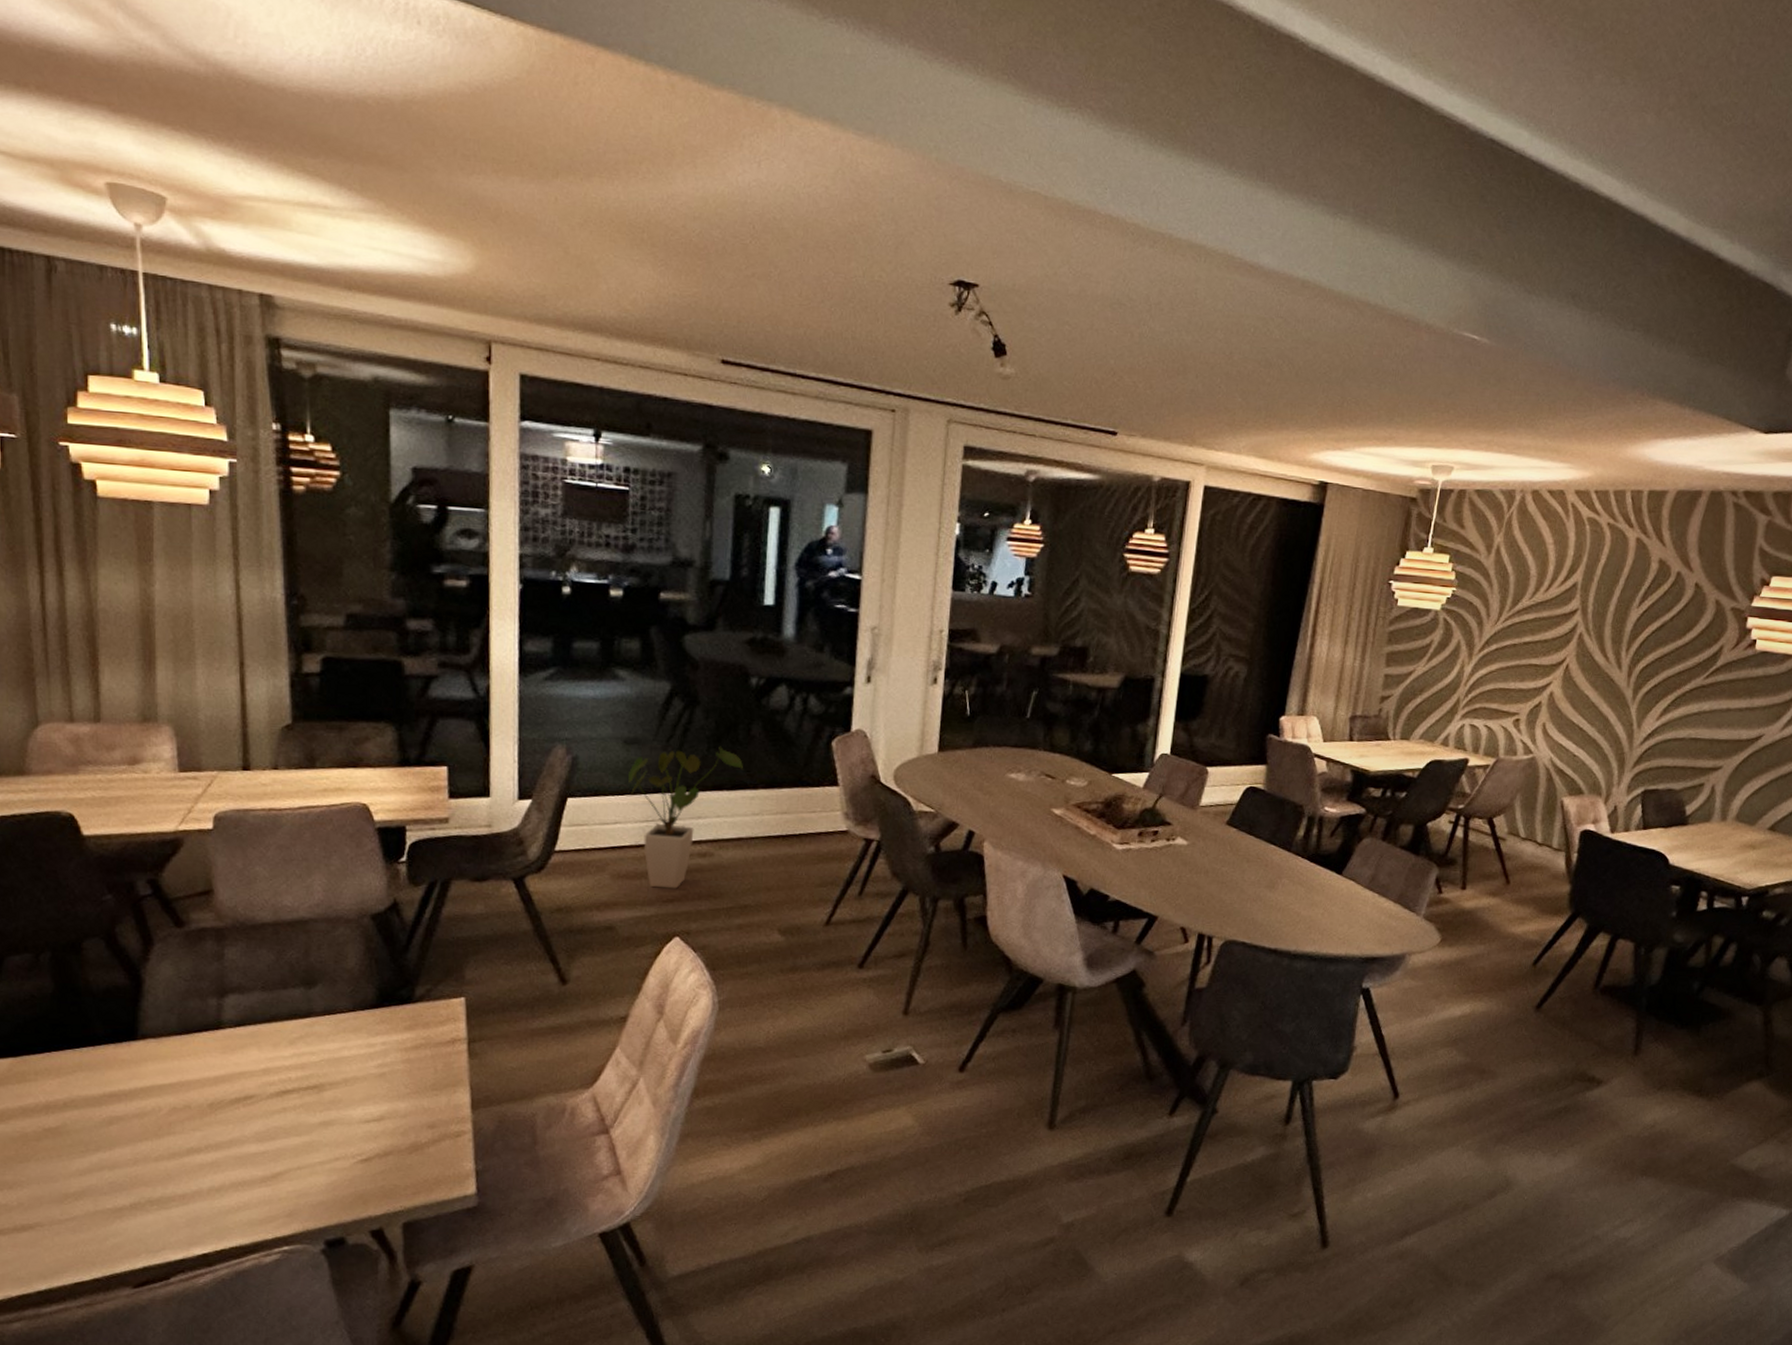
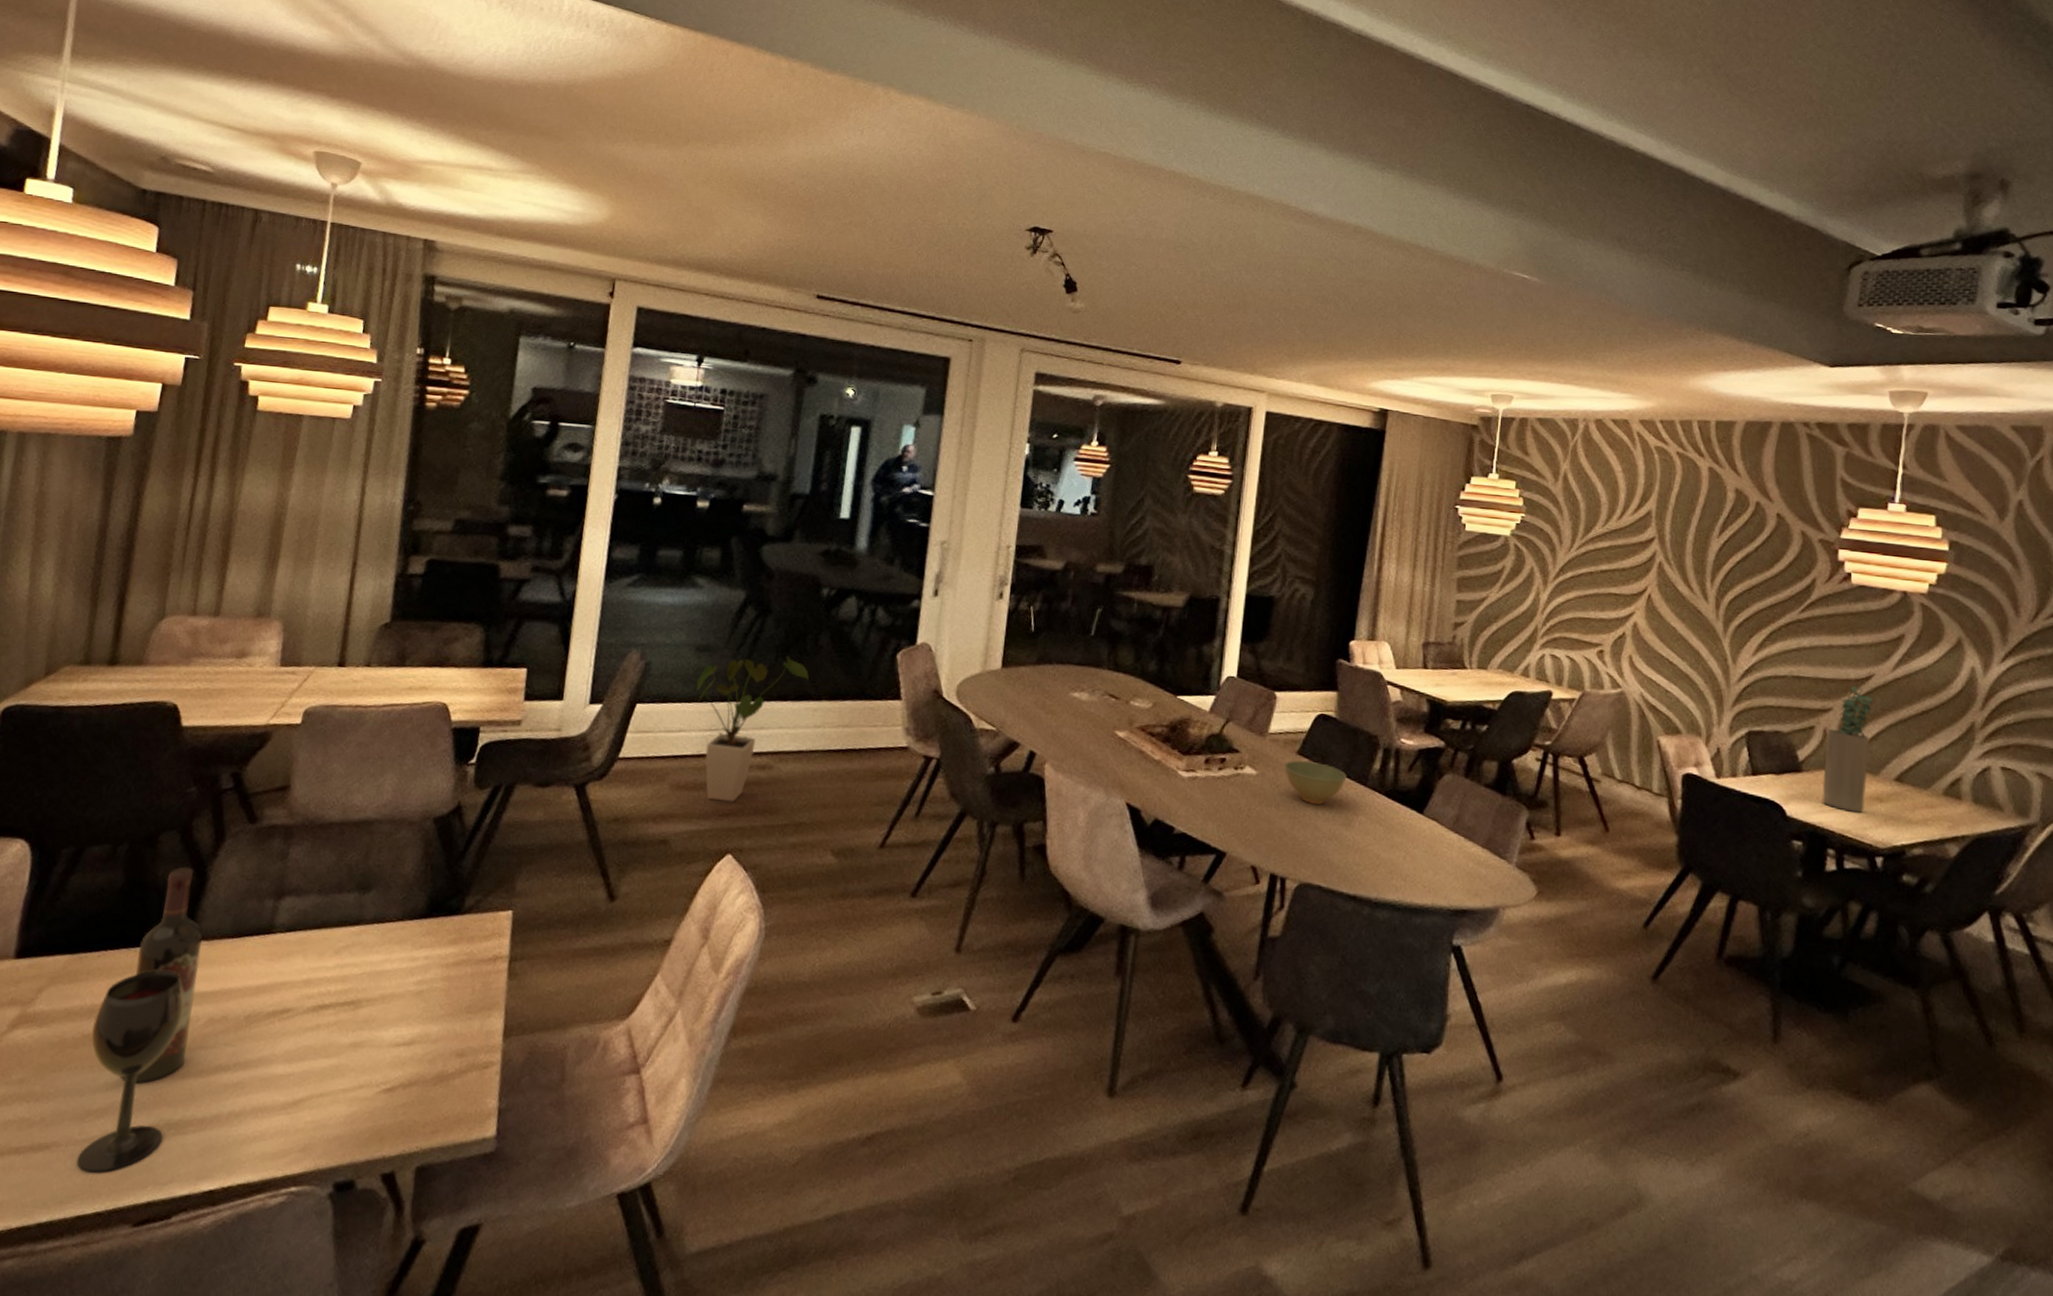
wine glass: none [51,1067,146,1246] -> present [76,970,185,1173]
wine bottle: none [85,971,155,1168] -> present [135,866,203,1083]
bowl: none [1214,830,1273,870] -> present [1284,760,1347,805]
vase: none [1702,741,1760,859] -> present [1822,681,1873,813]

